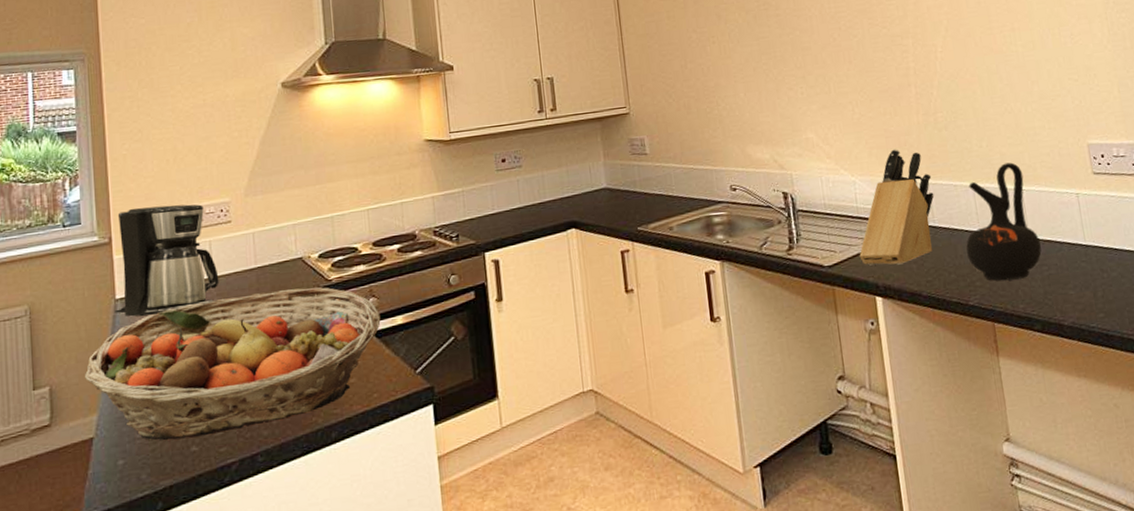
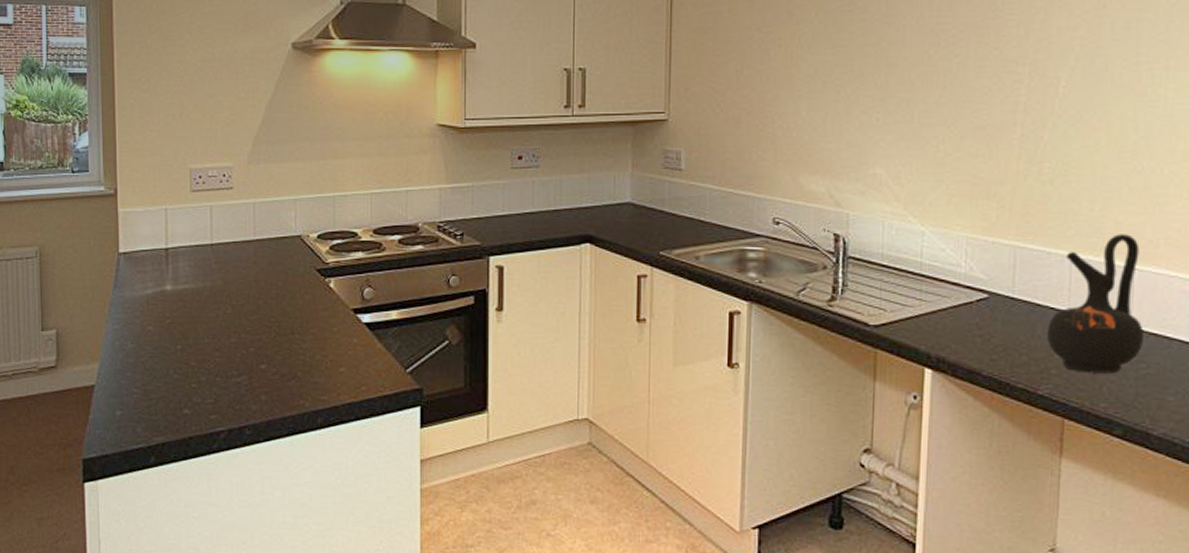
fruit basket: present [84,287,381,441] -> none [87,267,375,401]
coffee maker: present [115,204,219,317] -> none [118,161,218,274]
knife block: present [859,149,935,266] -> none [913,200,1021,336]

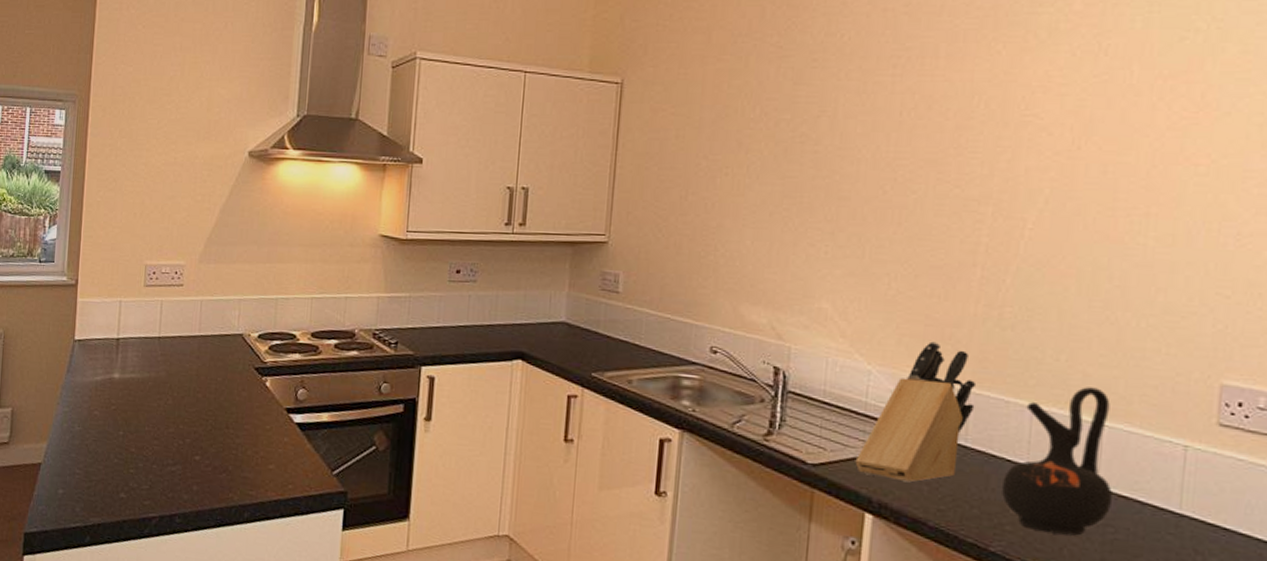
knife block: none [913,200,1021,336] -> present [855,341,977,483]

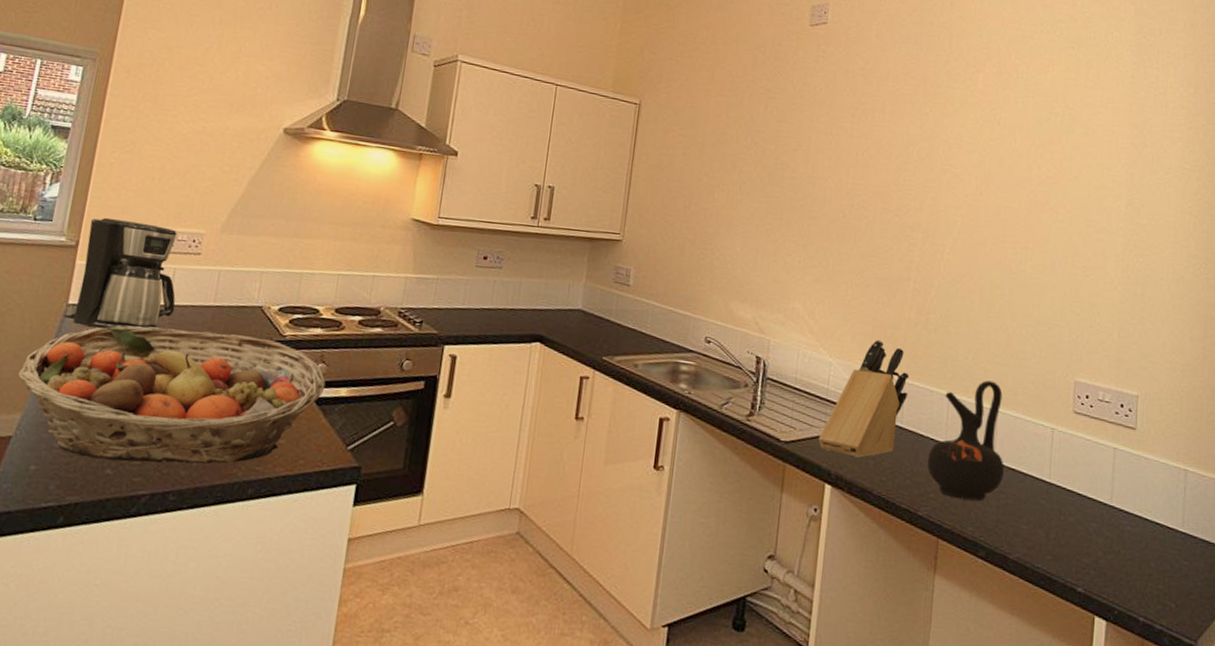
fruit basket: none [40,358,307,489] -> present [17,326,326,465]
coffee maker: none [72,255,165,362] -> present [64,217,177,331]

